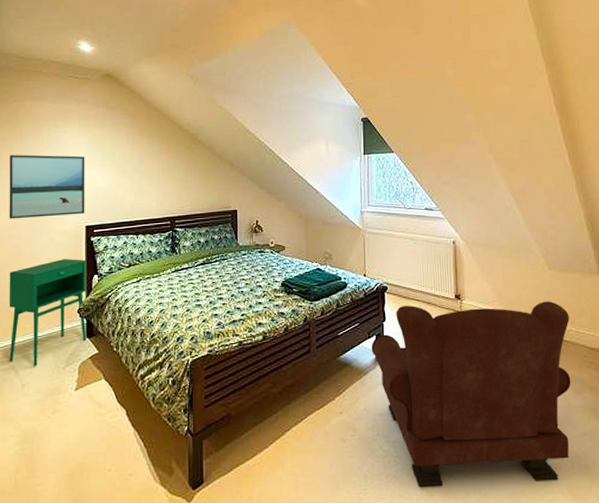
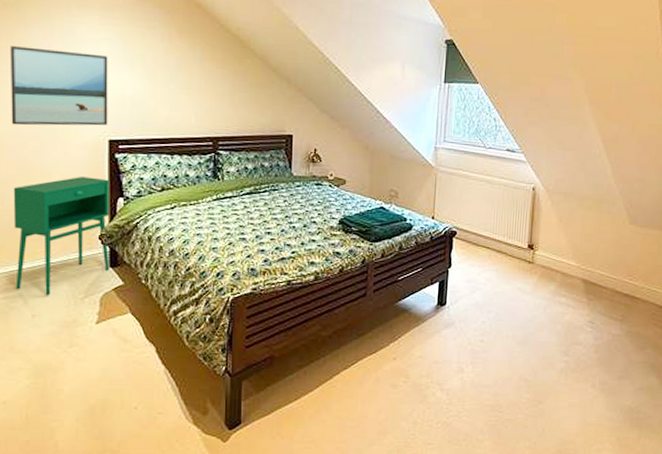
armchair: present [371,301,571,488] -> none [433,253,644,434]

